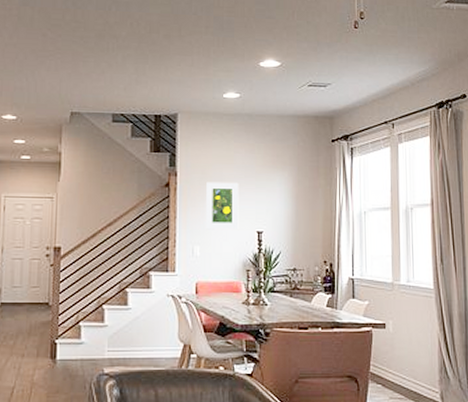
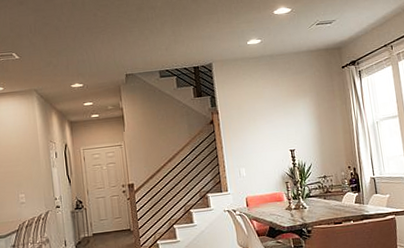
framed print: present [206,181,239,229] -> none [243,112,275,153]

